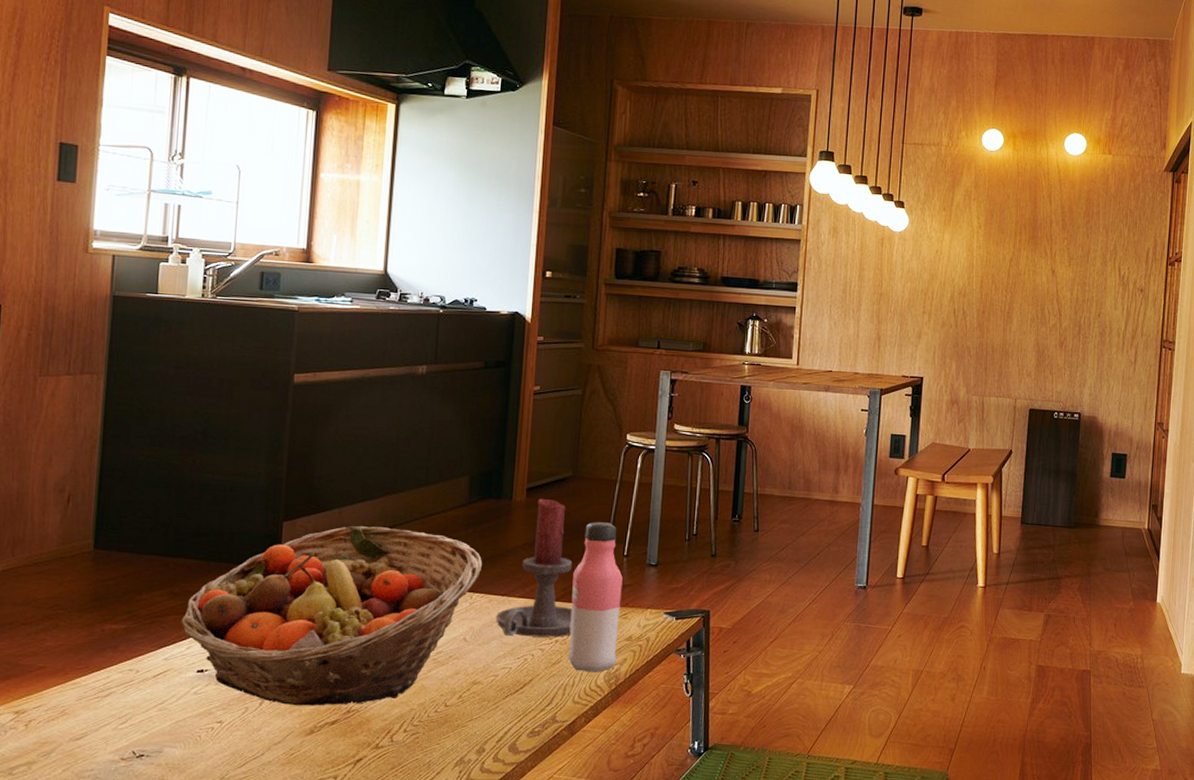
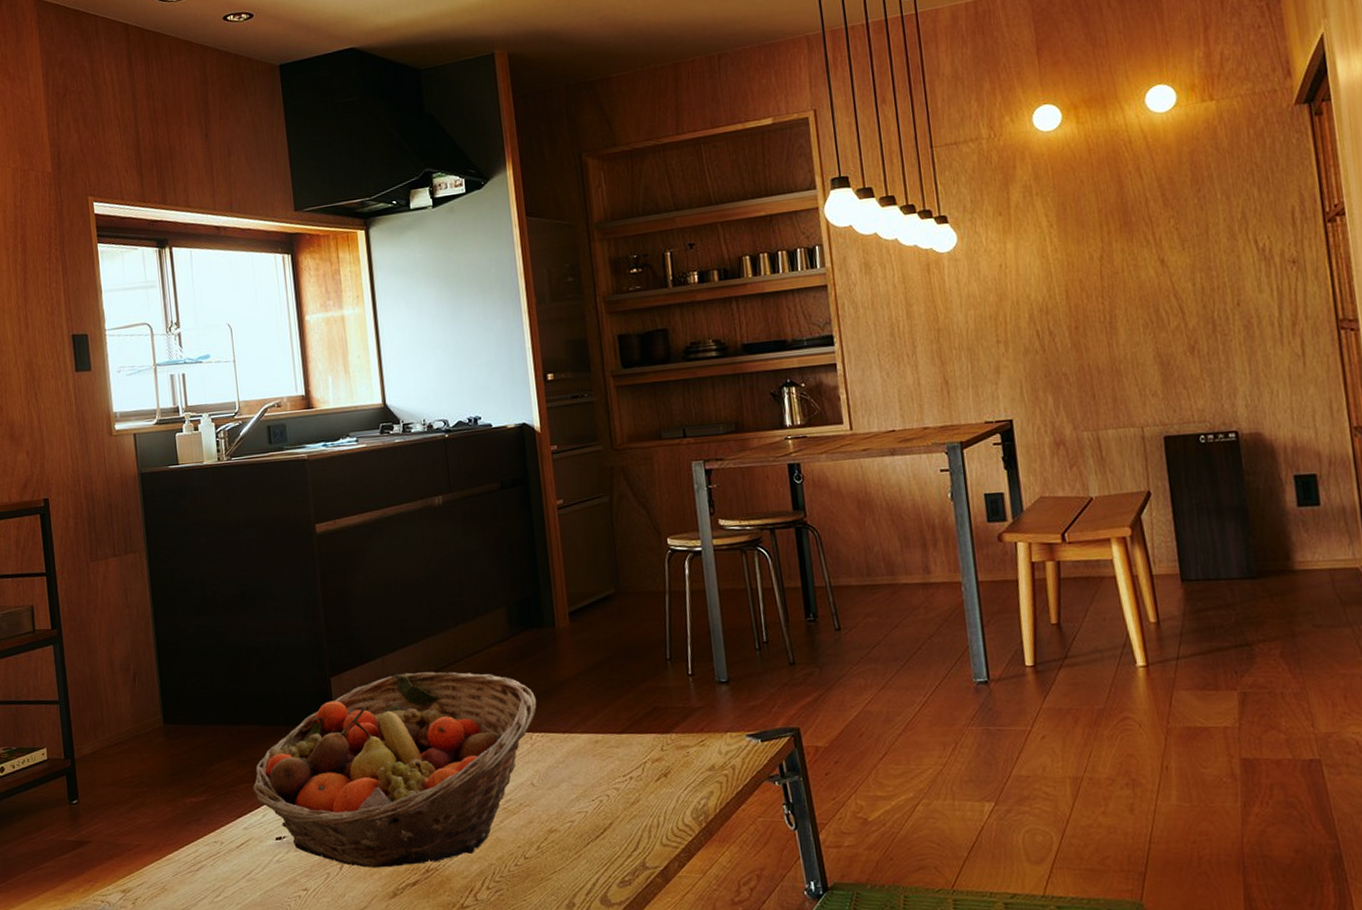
candle holder: present [496,498,573,637] -> none [560,621,646,777]
water bottle: present [568,521,623,673] -> none [635,639,703,810]

